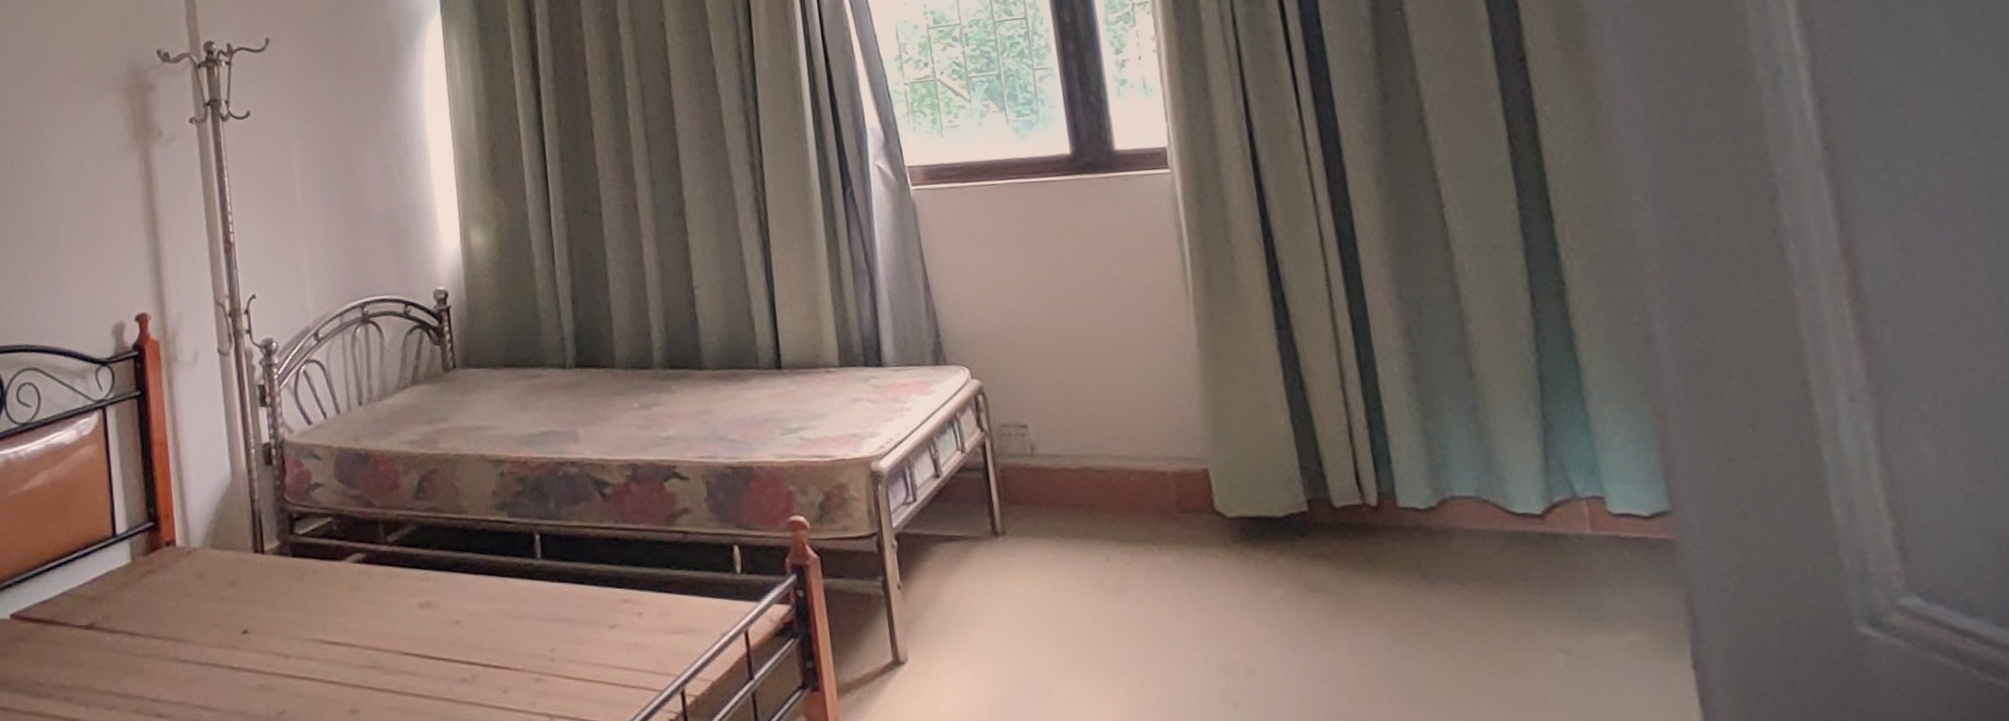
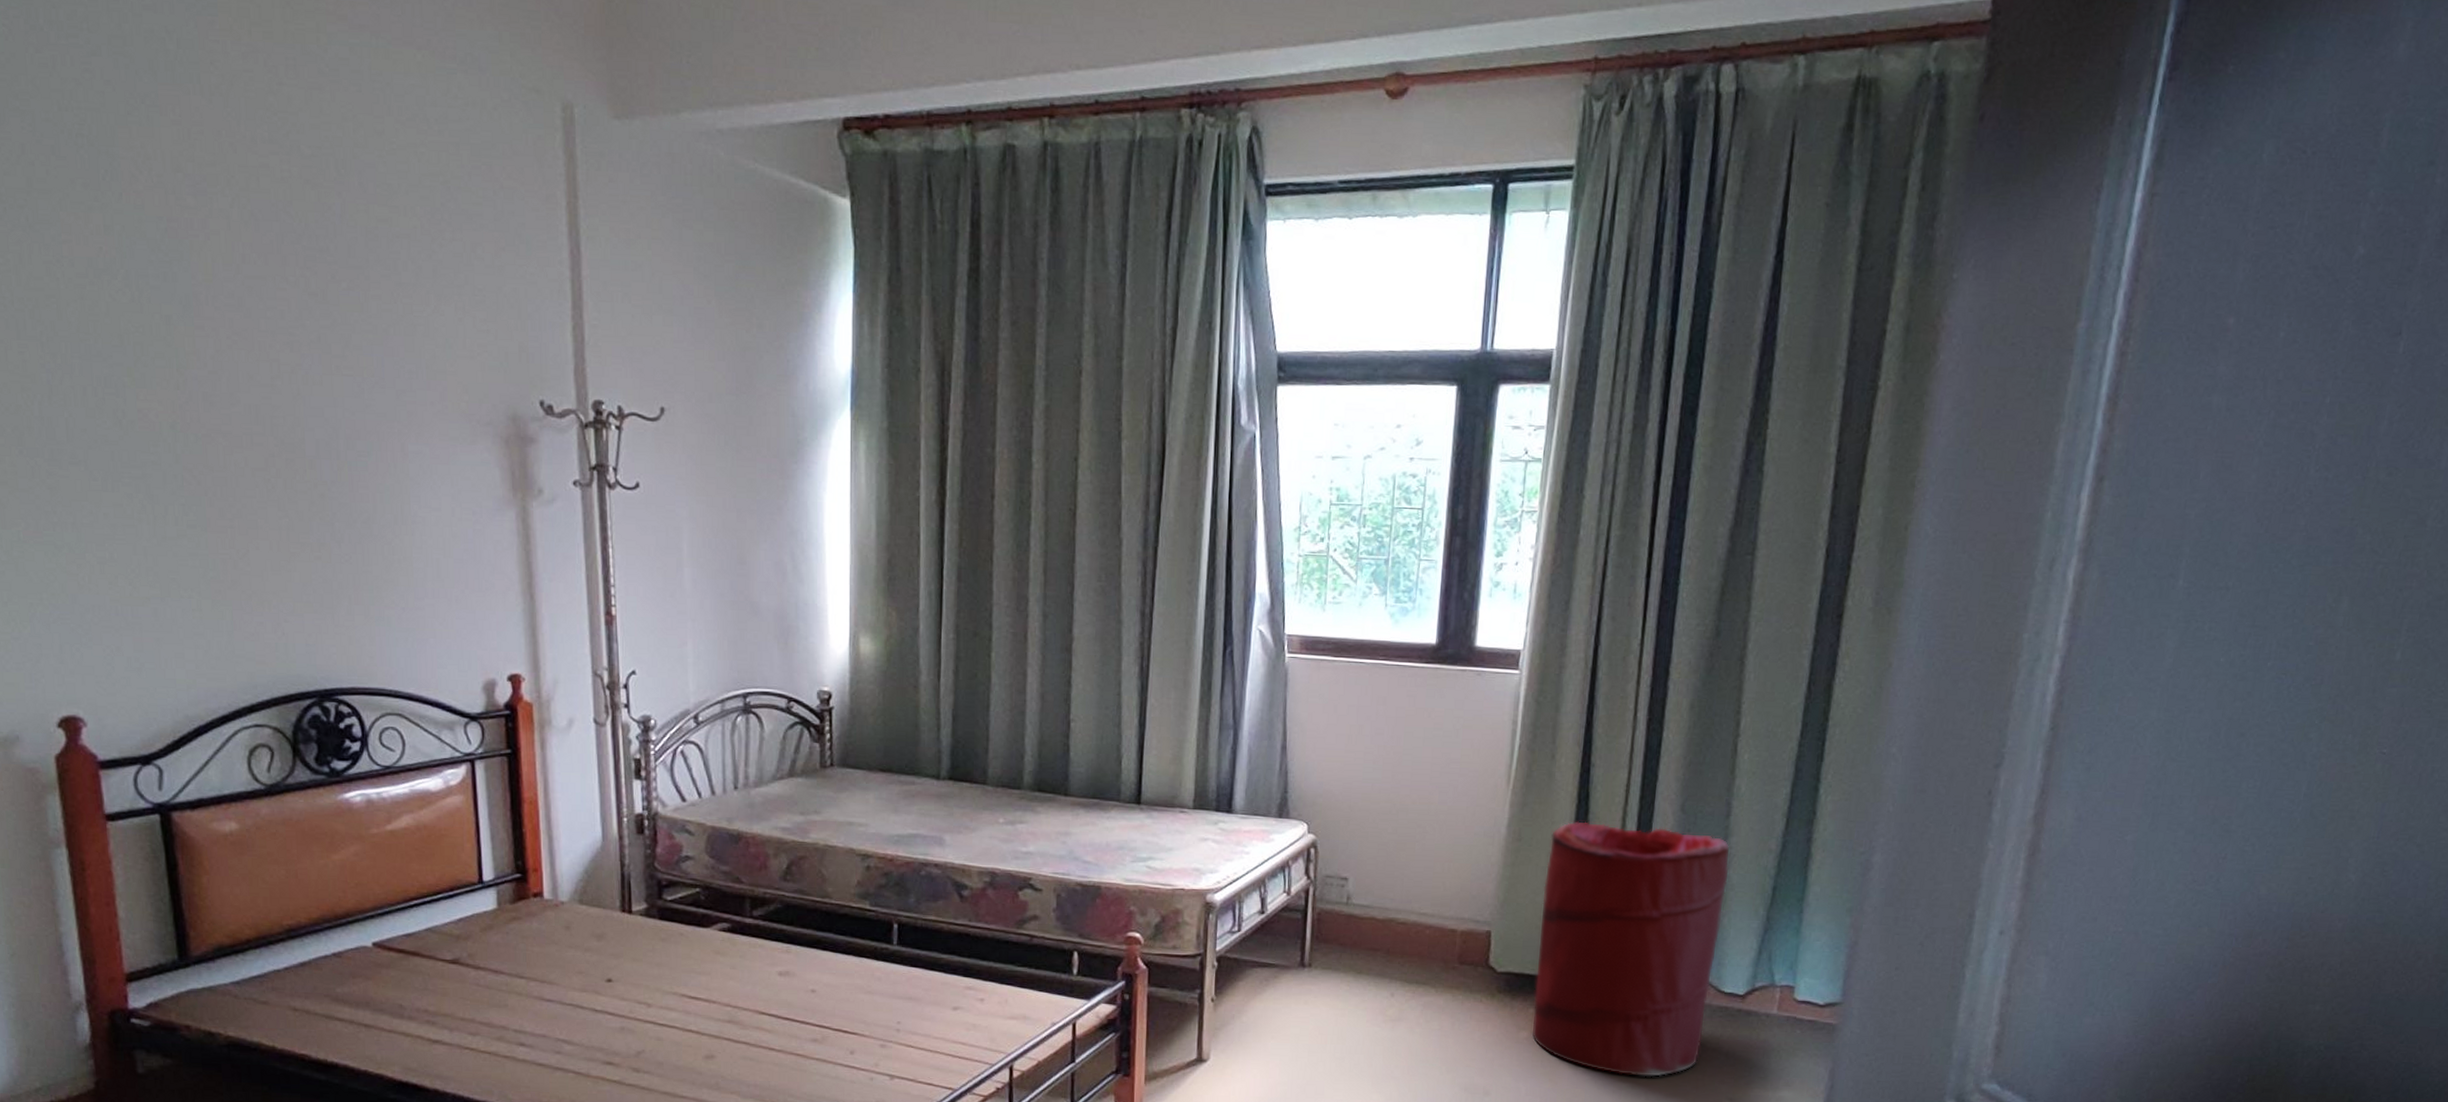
laundry hamper: none [1251,322,1508,632] -> present [1532,821,1729,1077]

